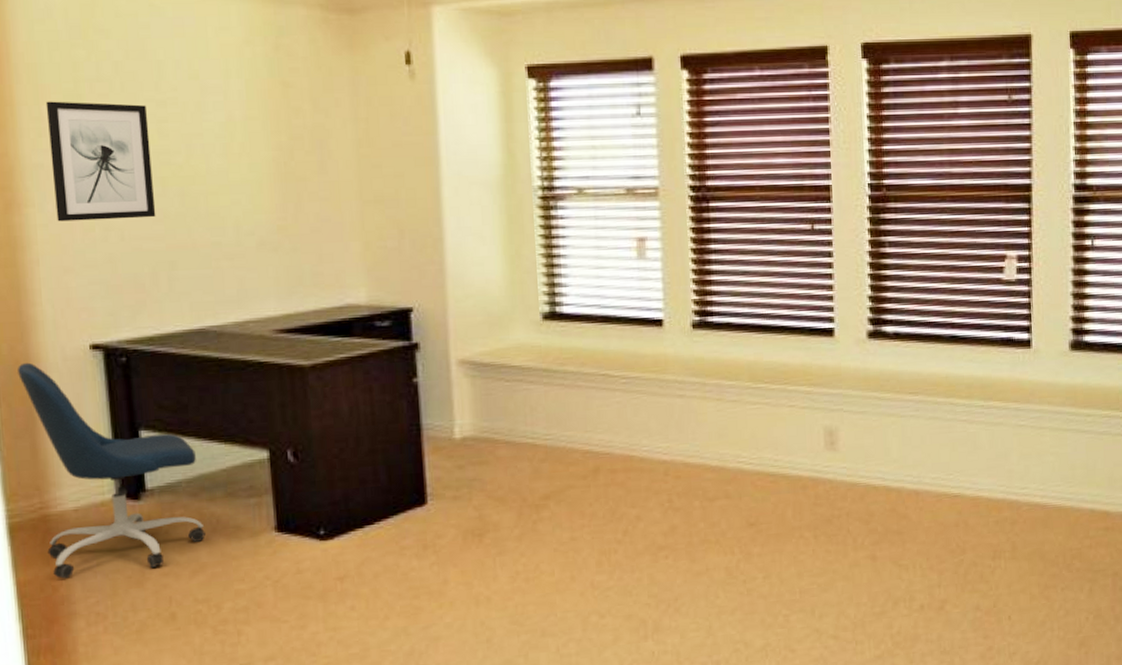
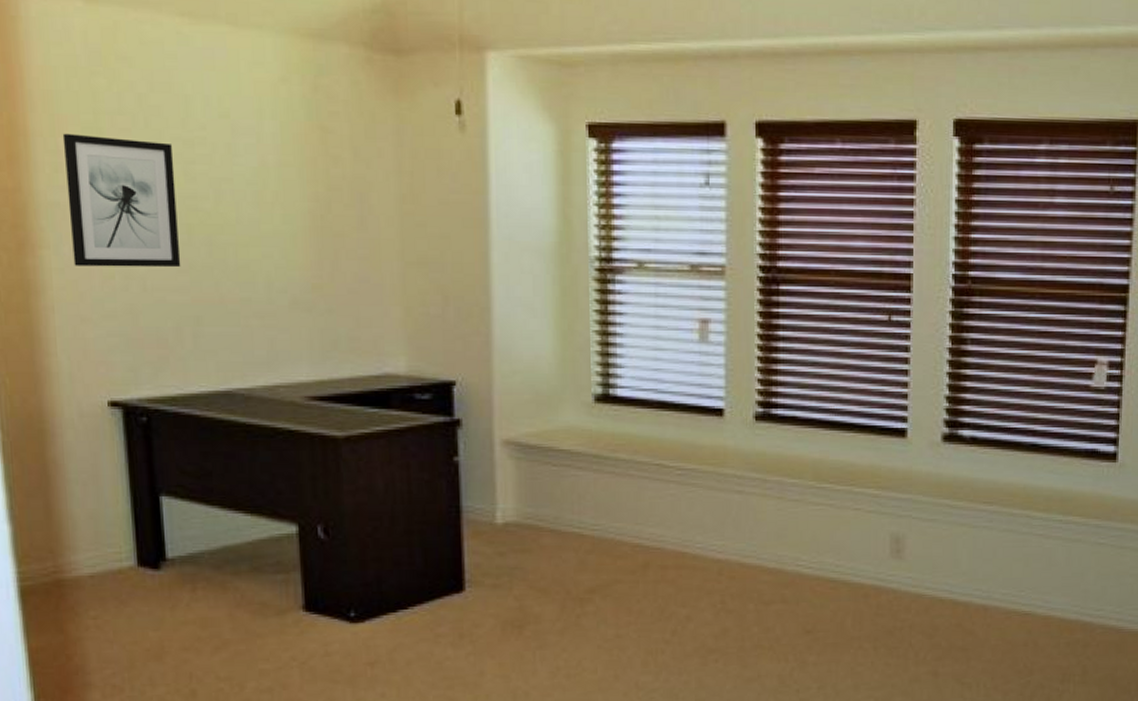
office chair: present [18,362,205,579] -> none [31,416,229,648]

